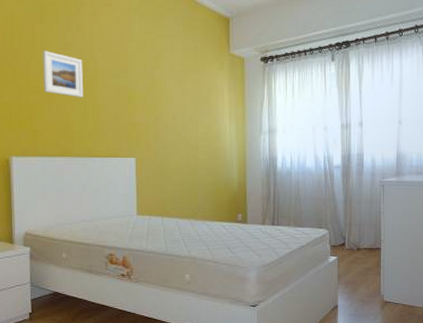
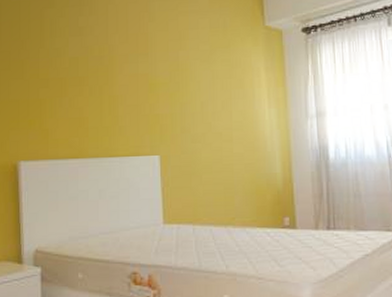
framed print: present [43,51,84,98] -> none [53,39,99,90]

